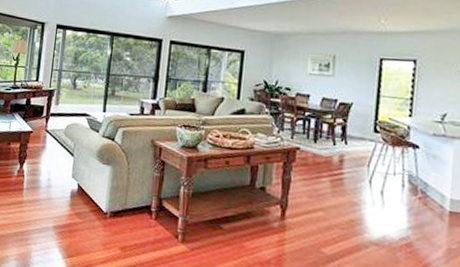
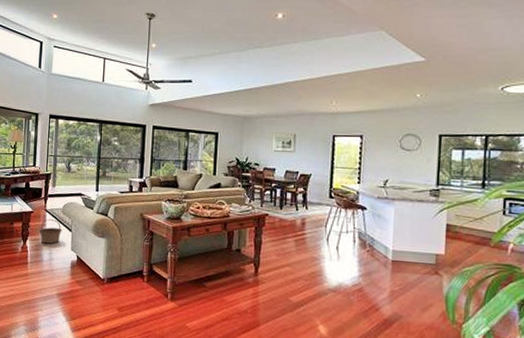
basket: none [37,141,63,169] -> present [38,219,62,244]

